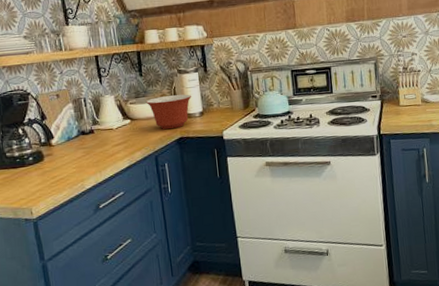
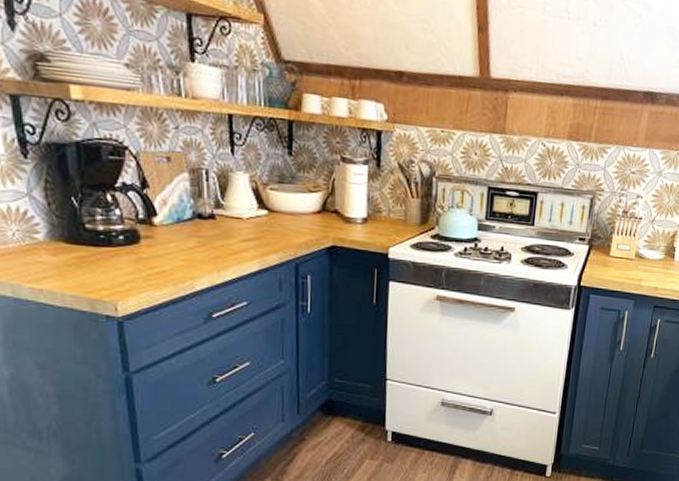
mixing bowl: present [146,94,191,130] -> none [293,187,354,233]

